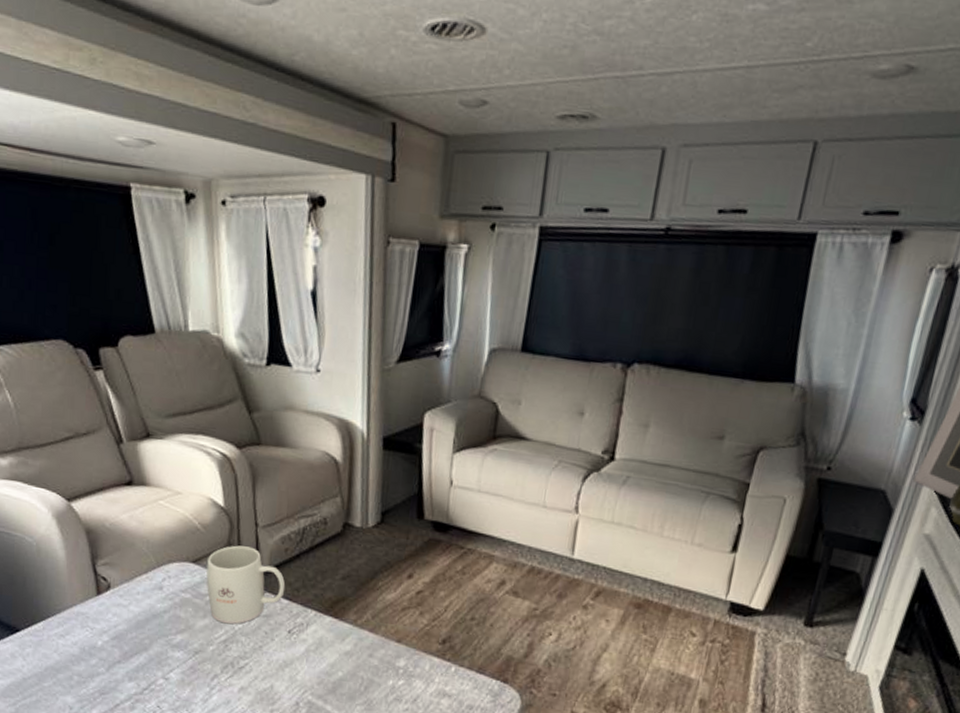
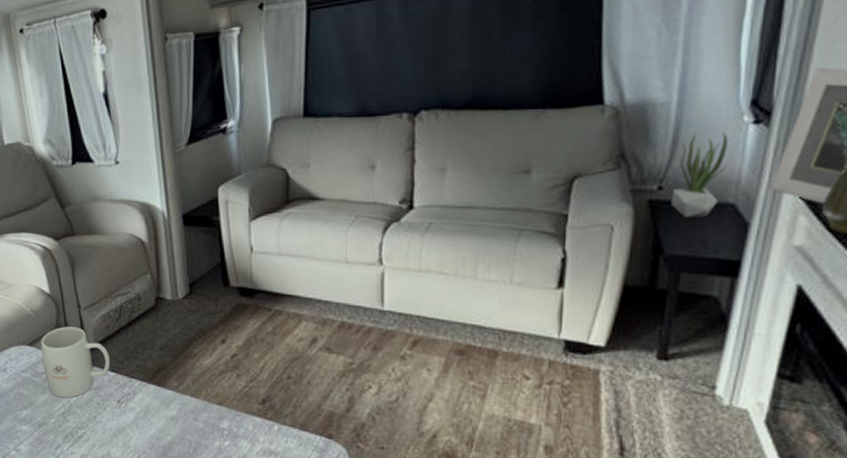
potted plant: none [835,423,889,500] -> present [671,132,728,217]

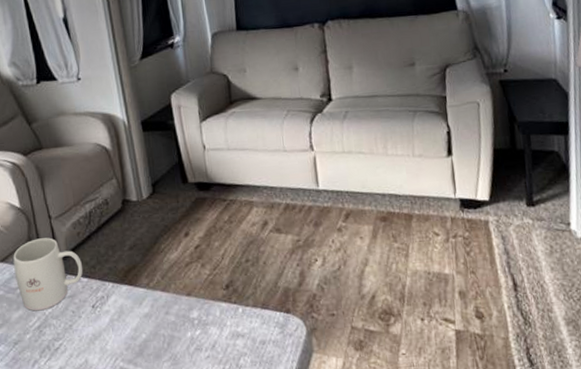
potted plant: present [671,132,728,217] -> none [514,26,547,92]

